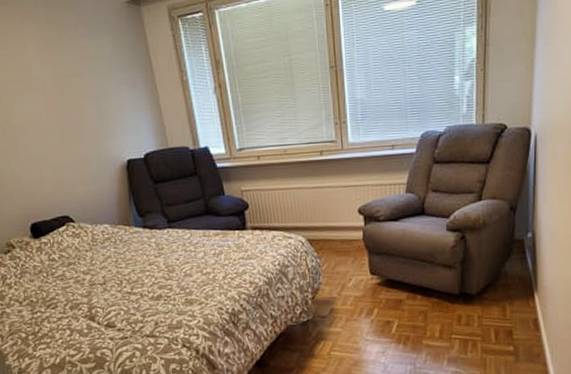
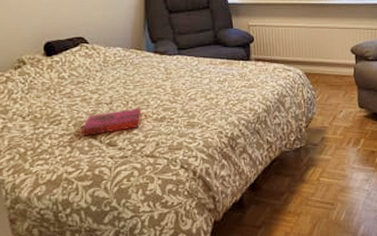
hardback book: none [77,286,139,320] -> present [80,107,143,137]

